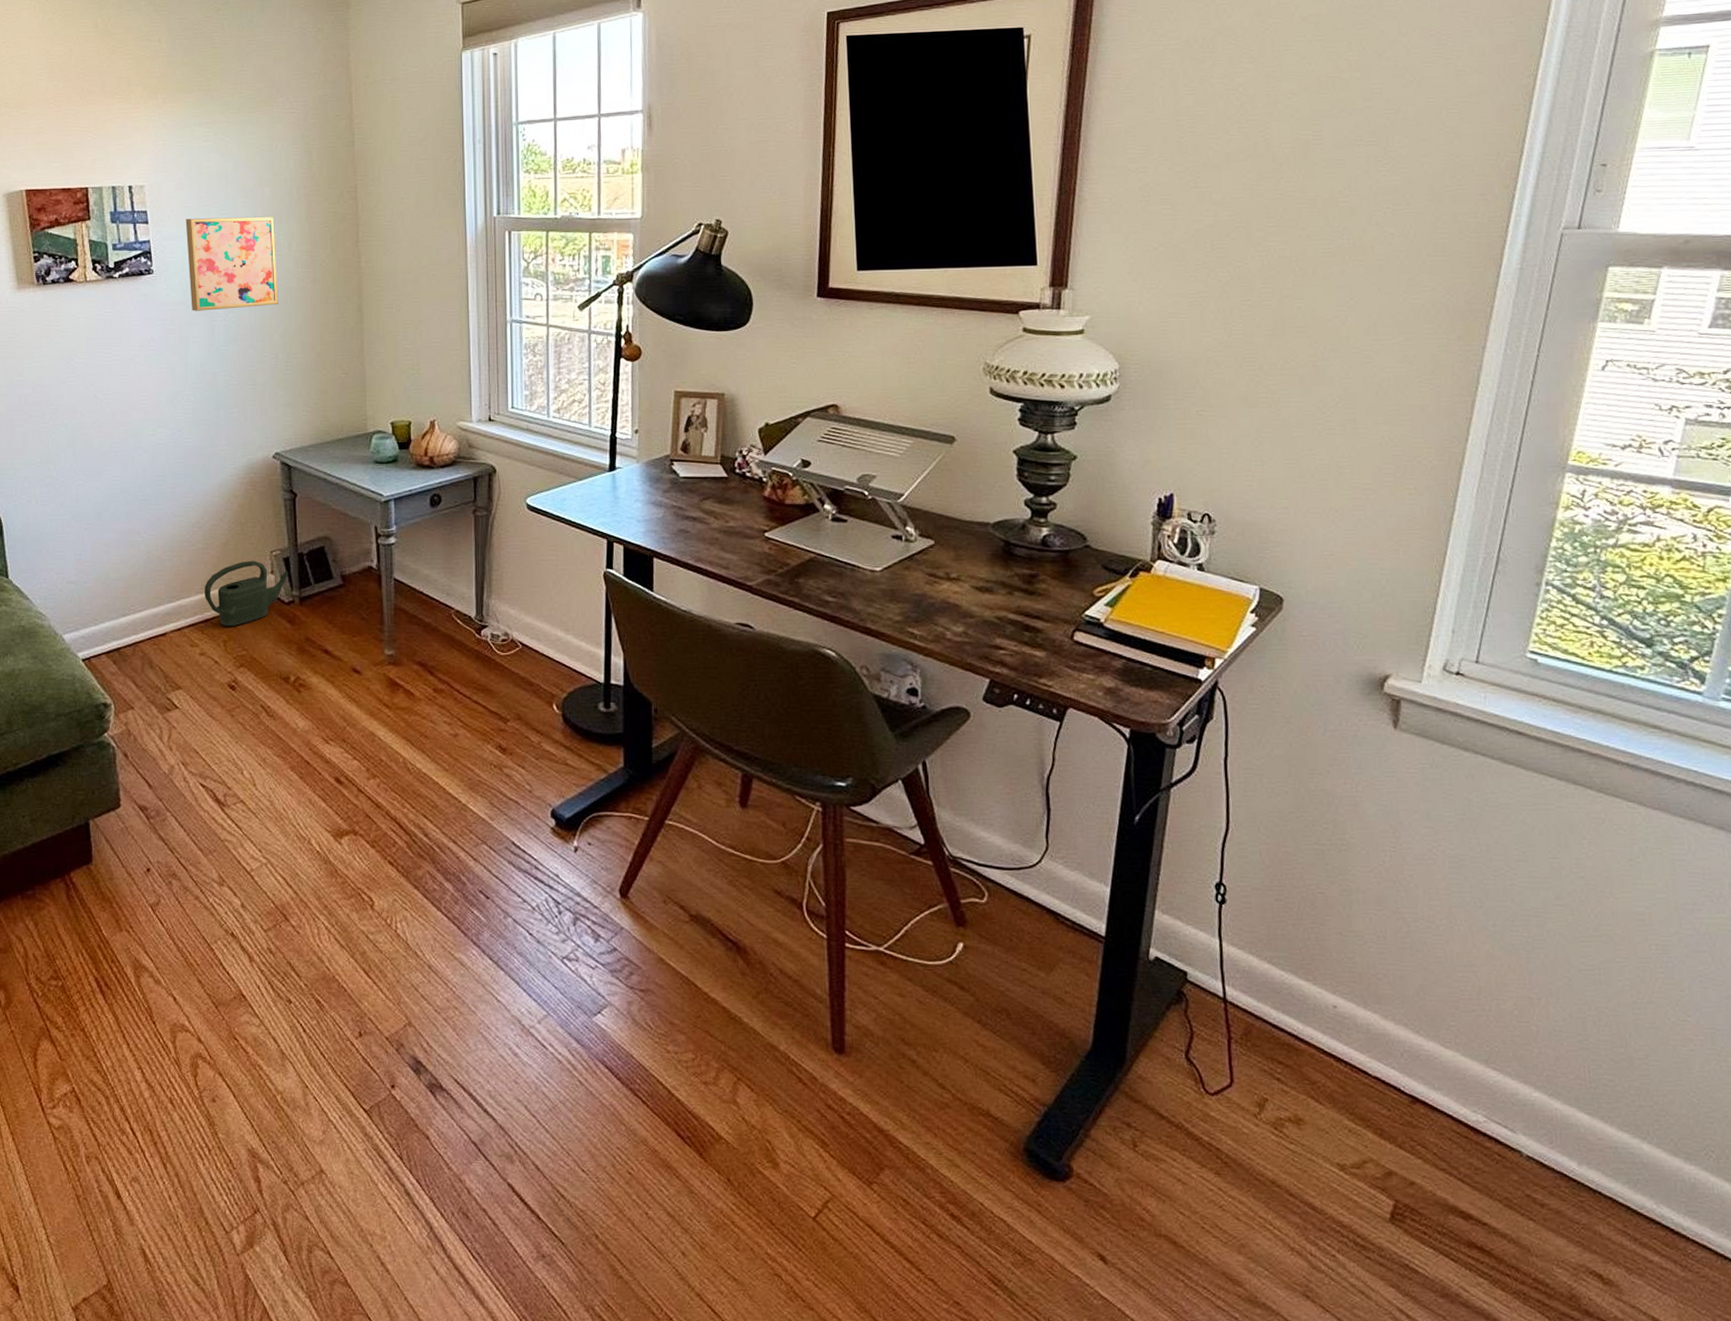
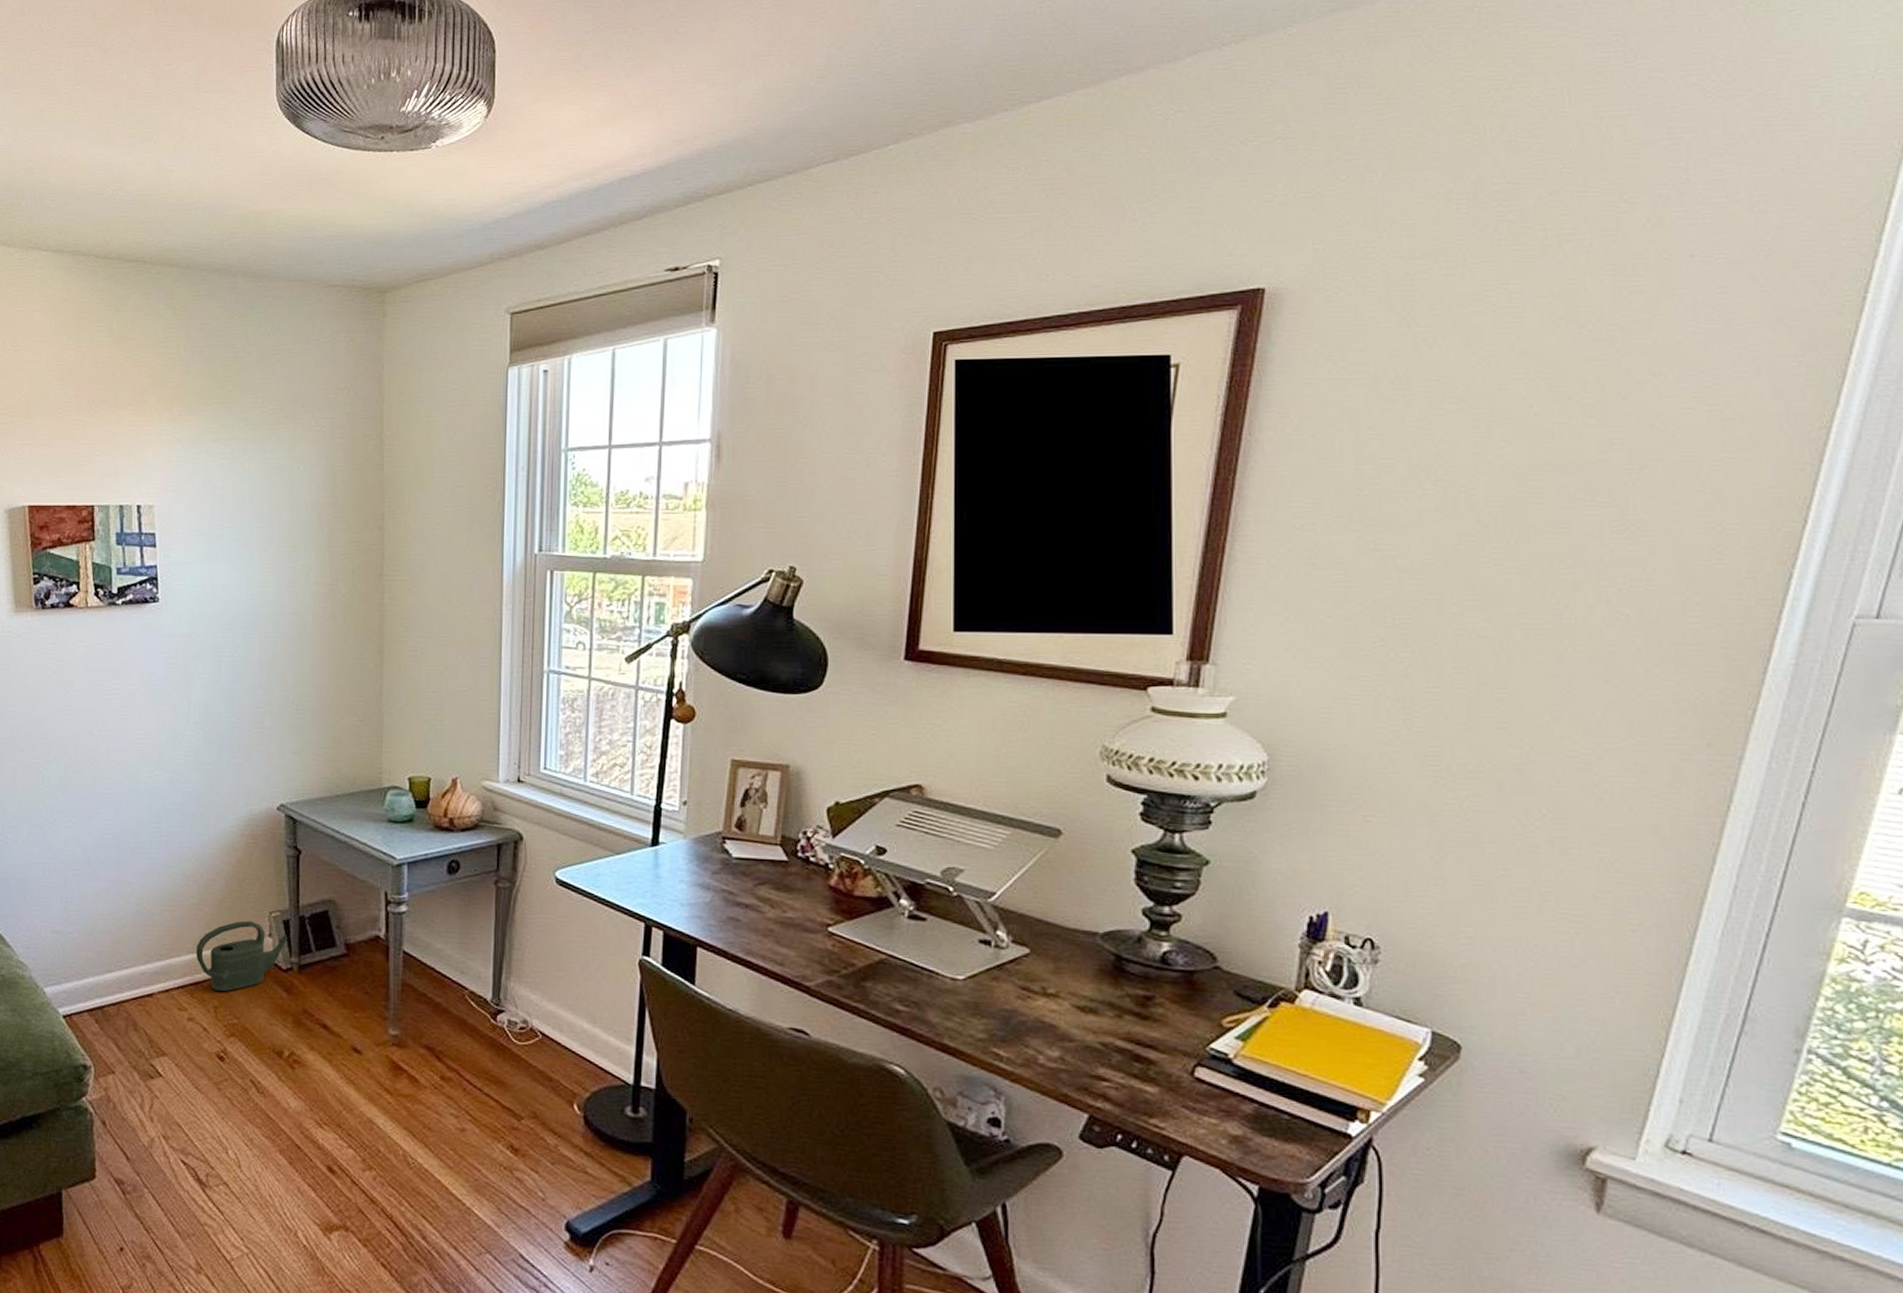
wall art: present [185,217,279,311] -> none [195,543,292,645]

